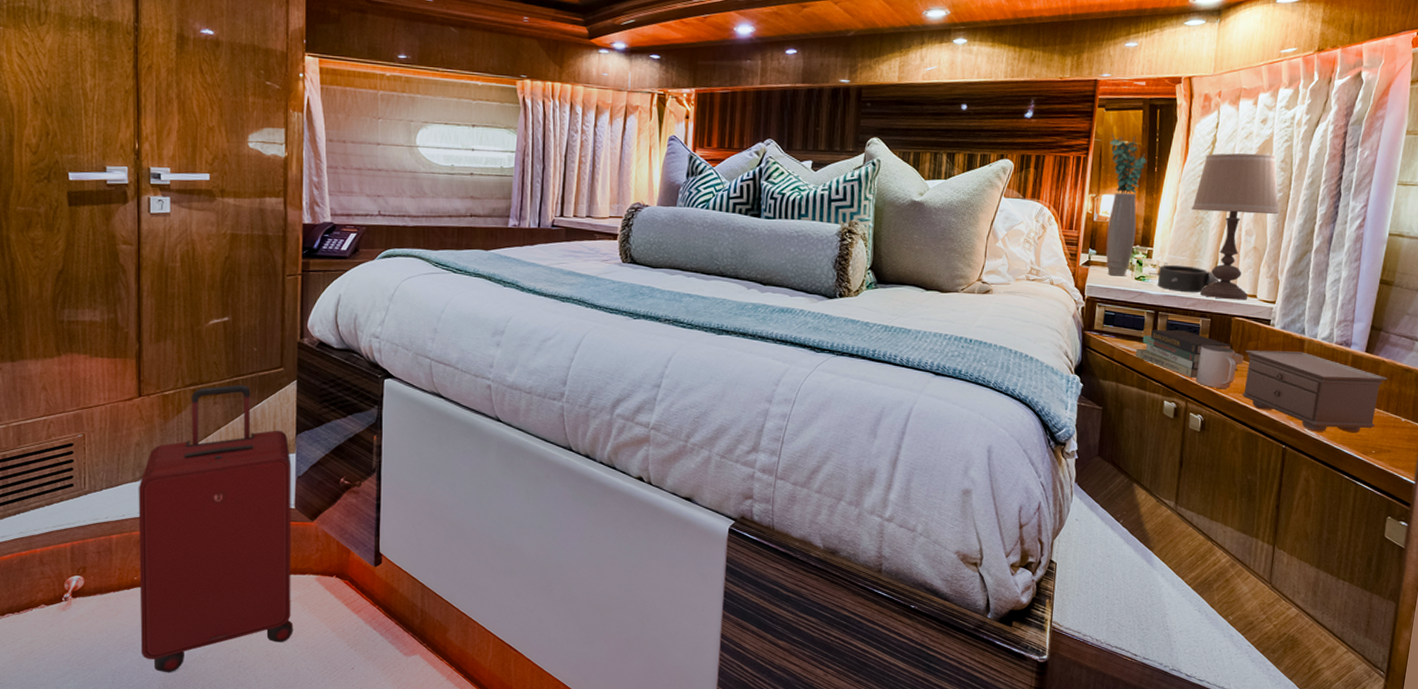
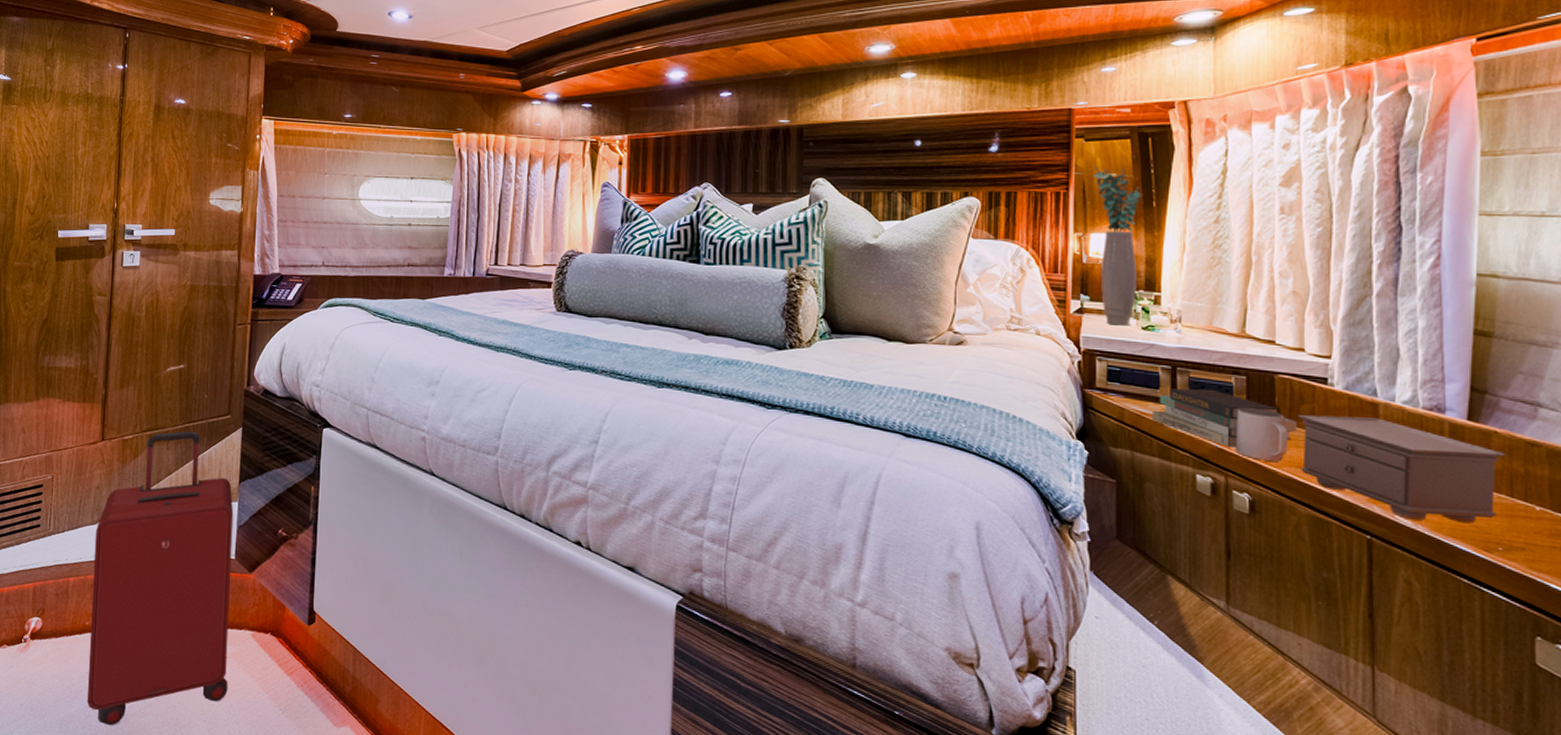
alarm clock: present [1148,264,1220,292] -> none [1158,312,1252,345]
table lamp: present [1191,153,1279,301] -> none [1205,183,1320,355]

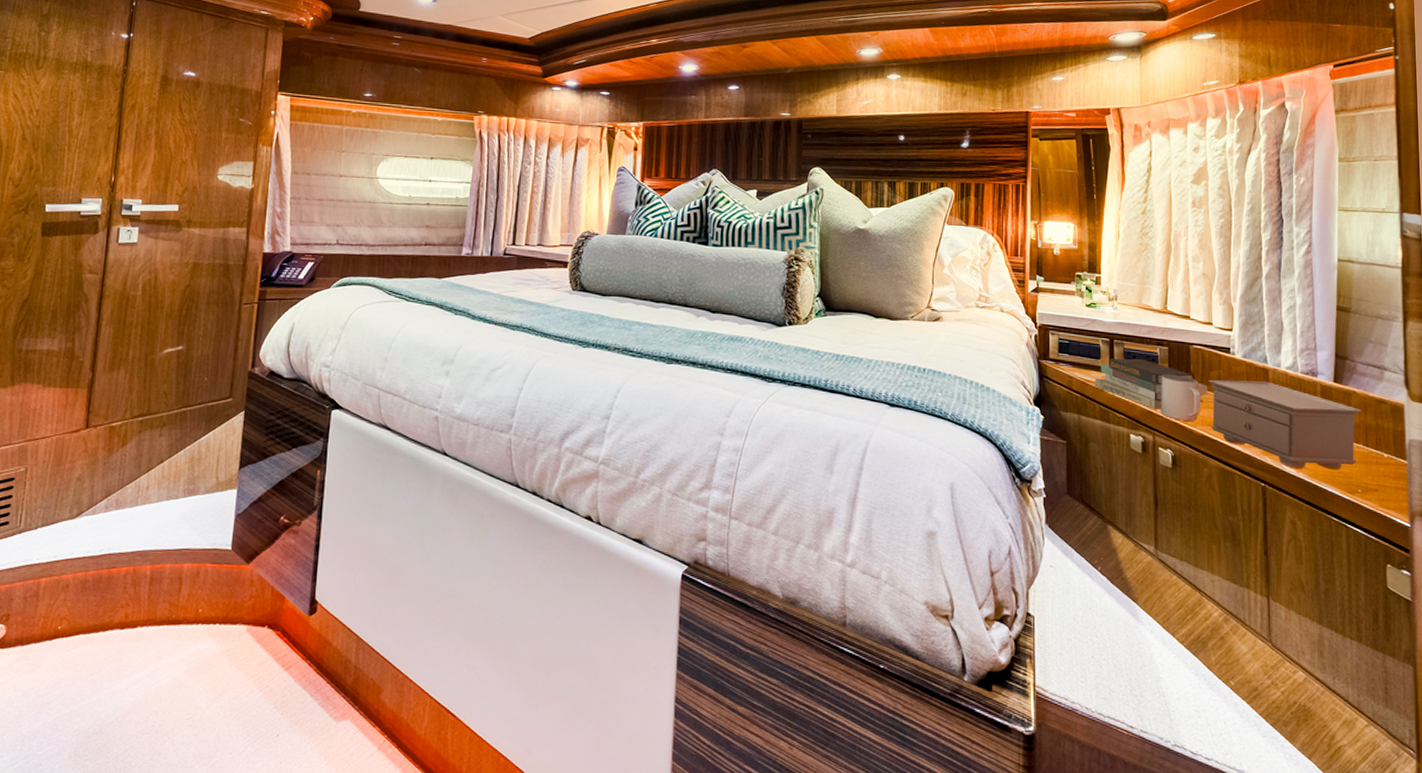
suitcase: present [86,430,234,726] -> none [54,415,232,739]
vase: present [1094,166,1141,326] -> none [1047,163,1085,304]

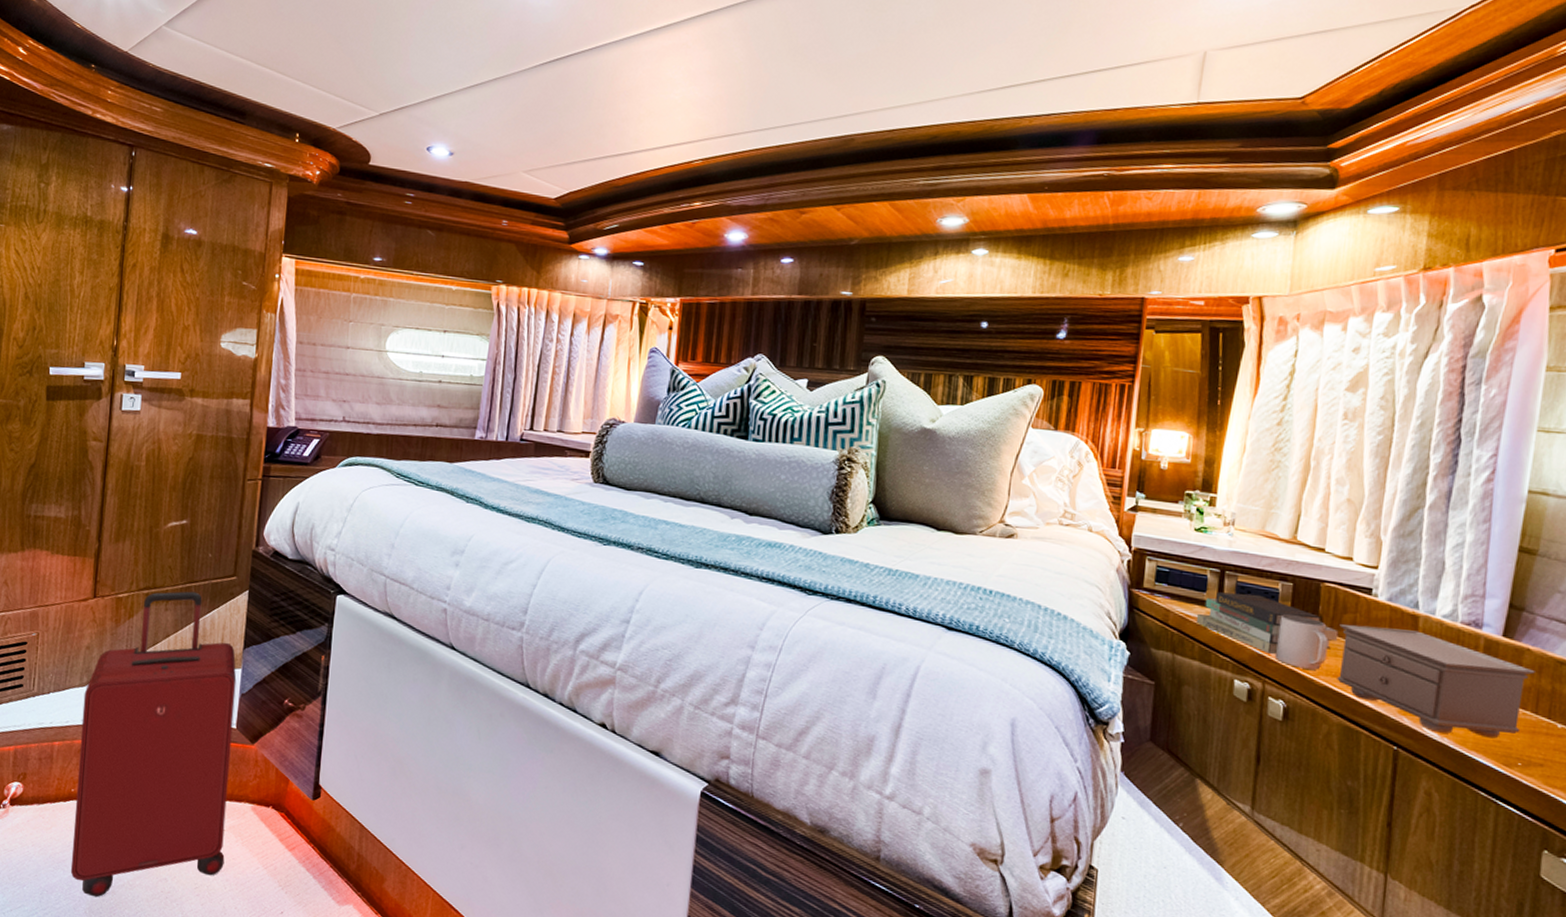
suitcase: none [54,415,232,739] -> present [70,591,237,898]

